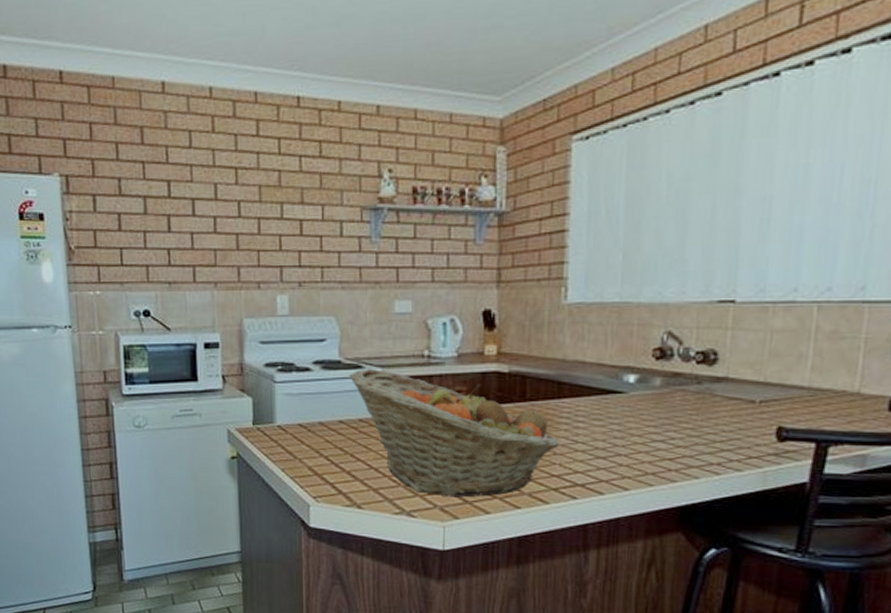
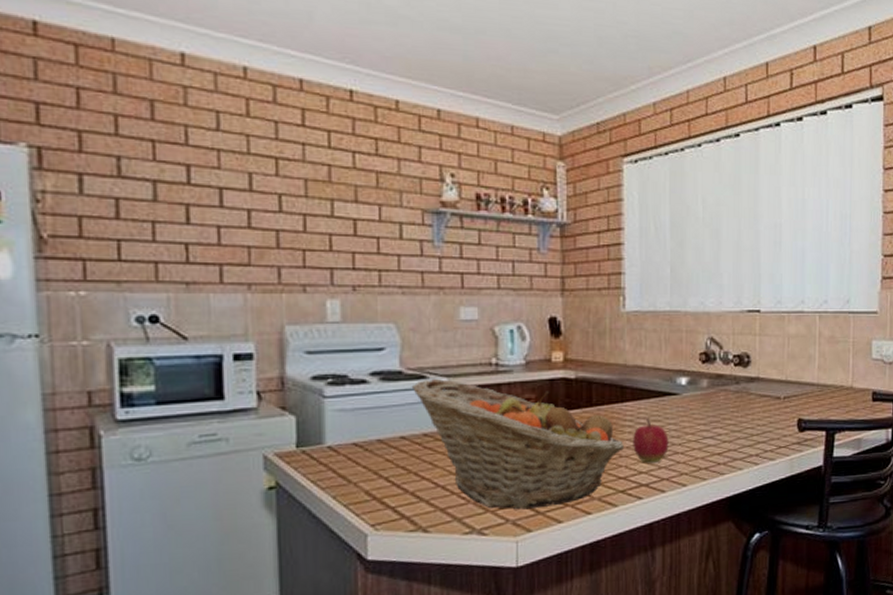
apple: none [569,416,611,463] -> present [633,418,669,463]

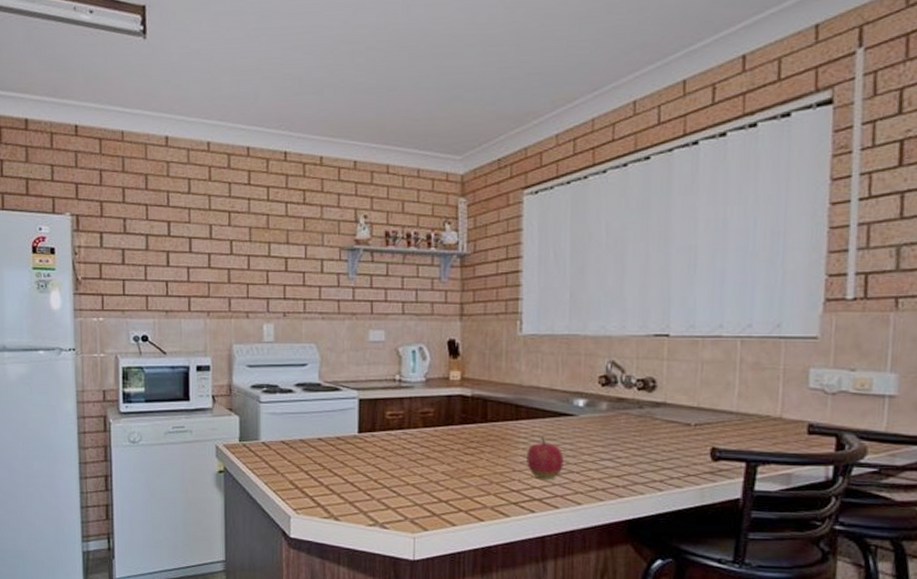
fruit basket: present [411,378,624,510] -> none [328,390,517,511]

